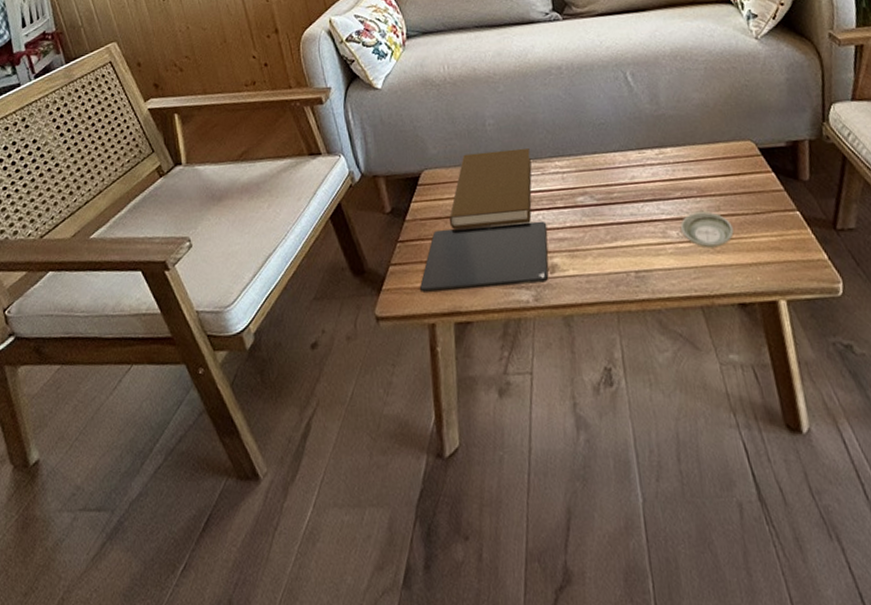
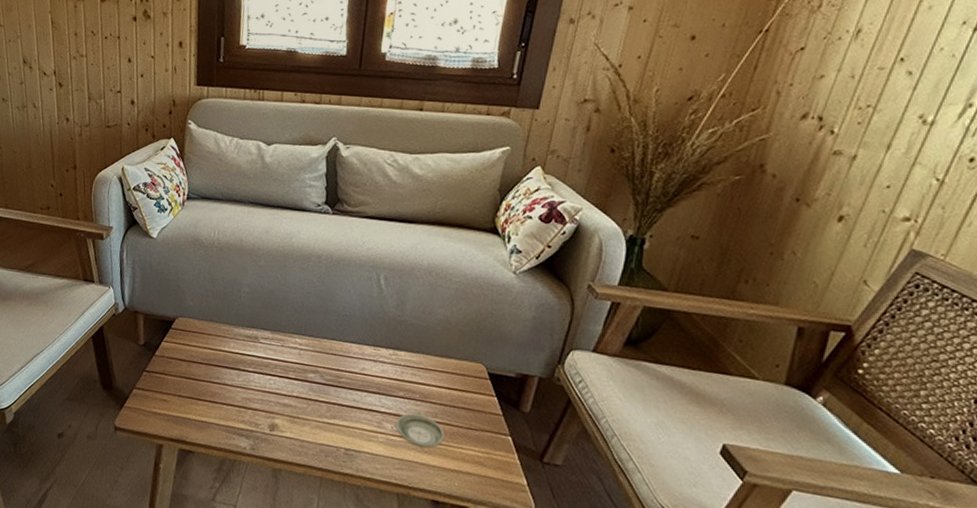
tablet: present [419,220,549,293] -> none [155,370,276,437]
book: present [450,147,532,230] -> none [192,312,275,384]

